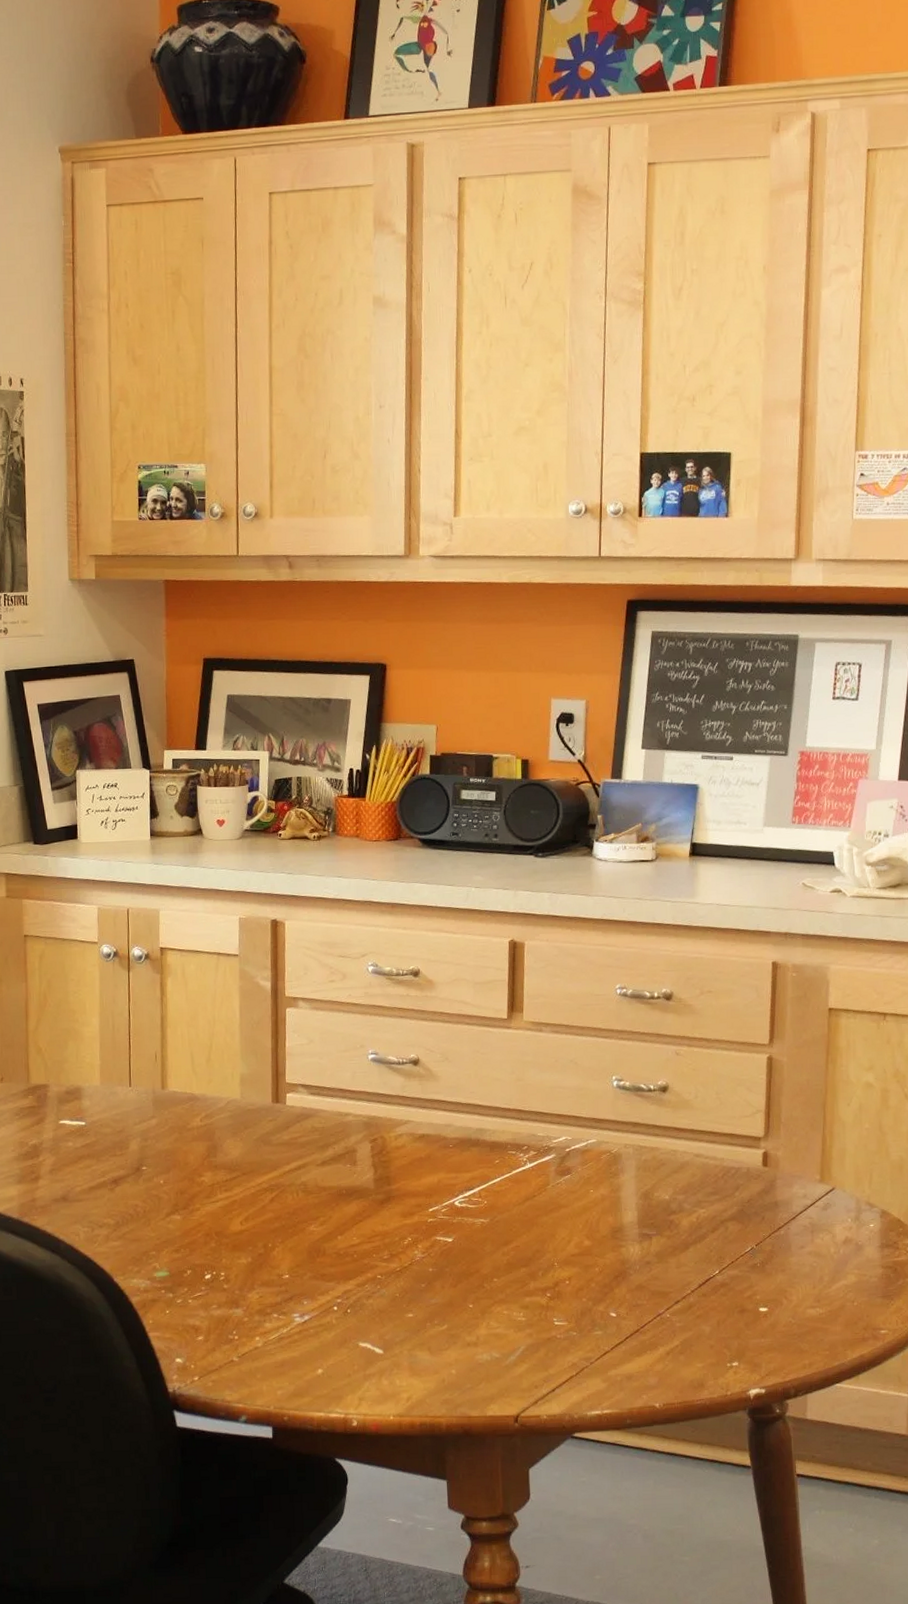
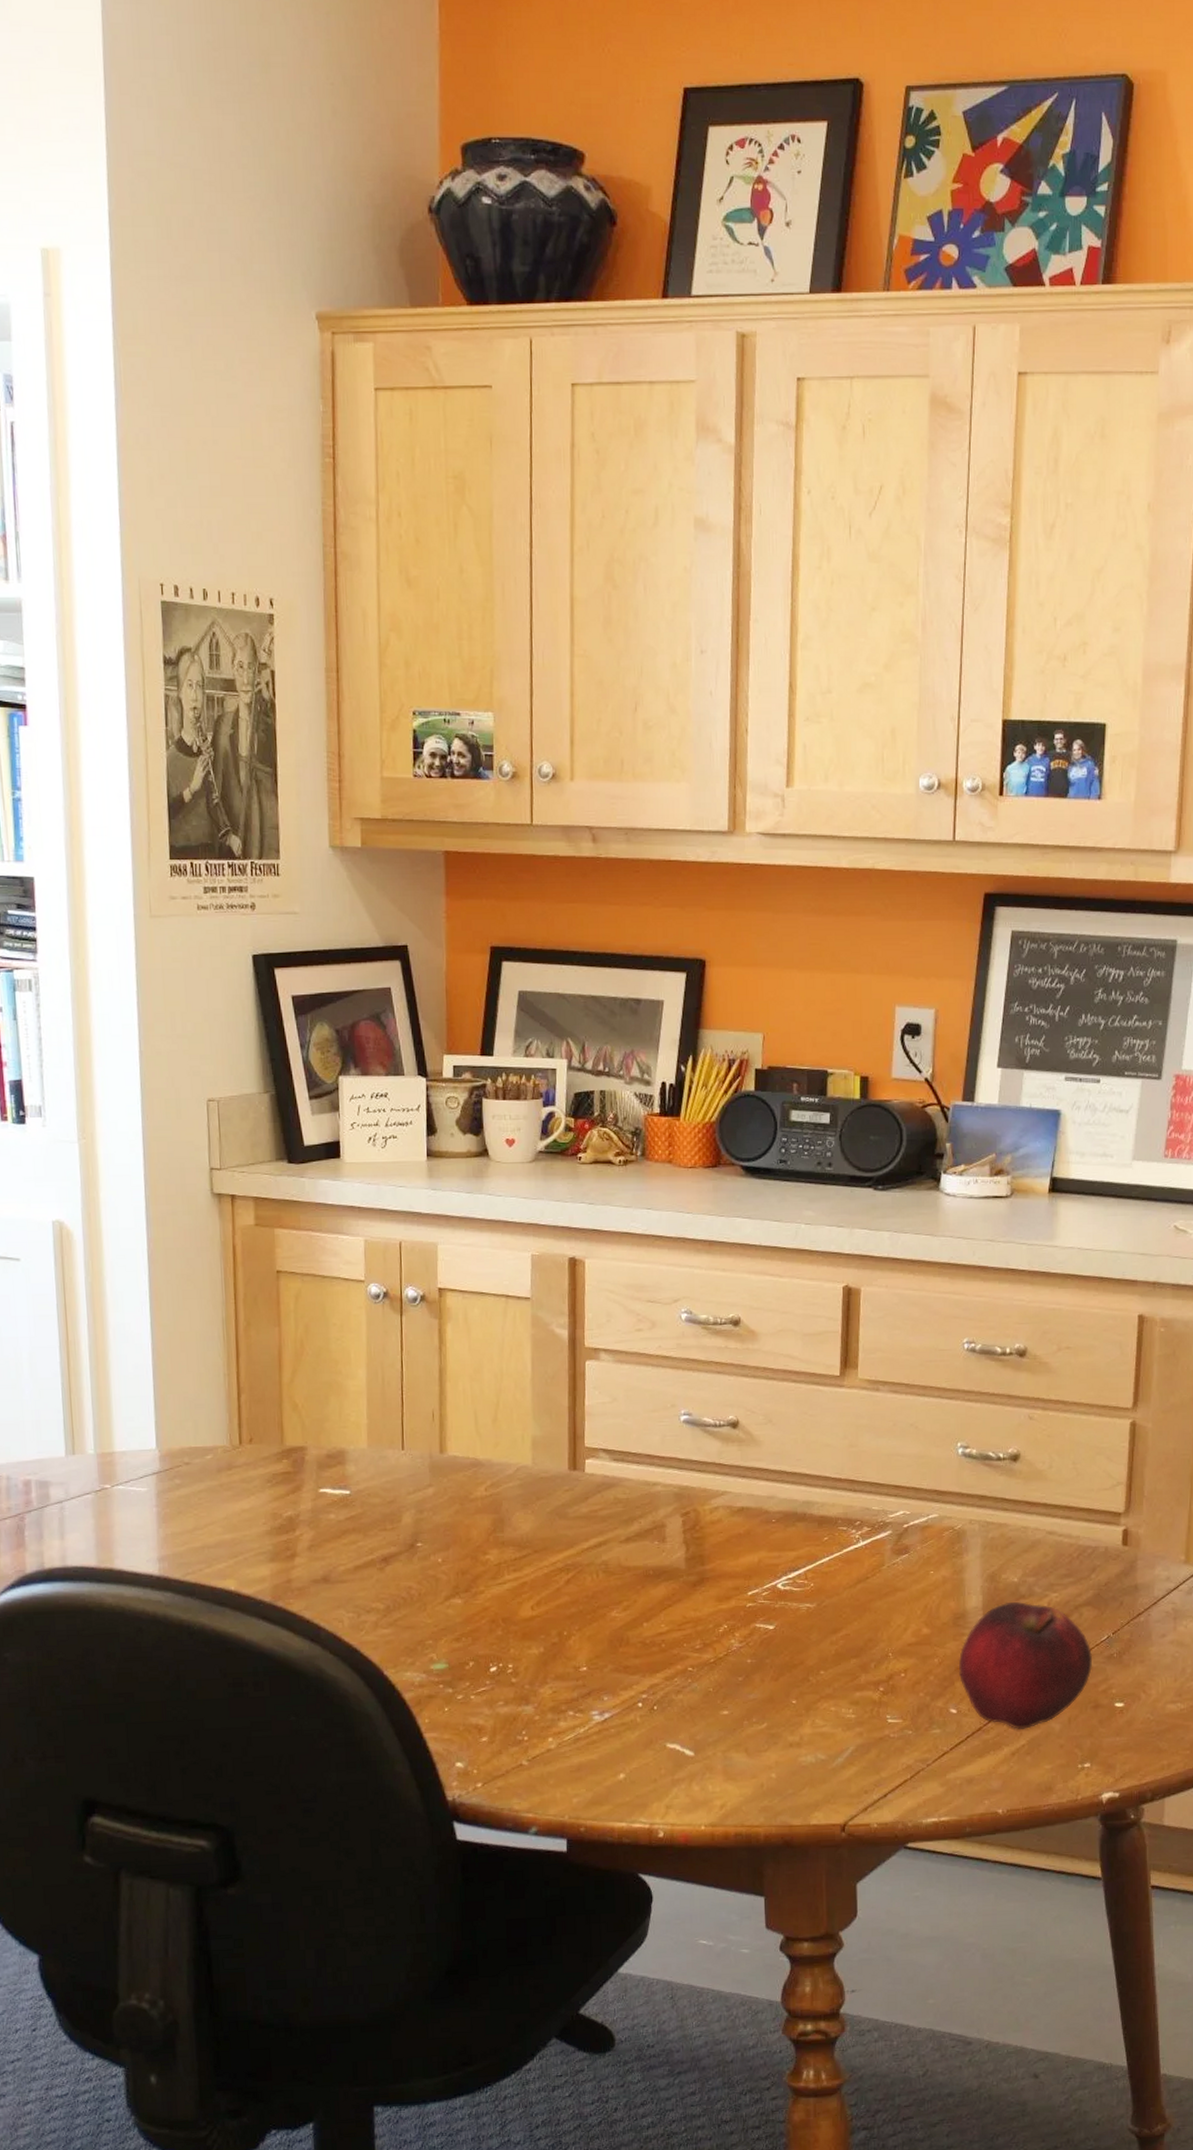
fruit: none [617,1217,738,1331] -> present [958,1602,1093,1729]

